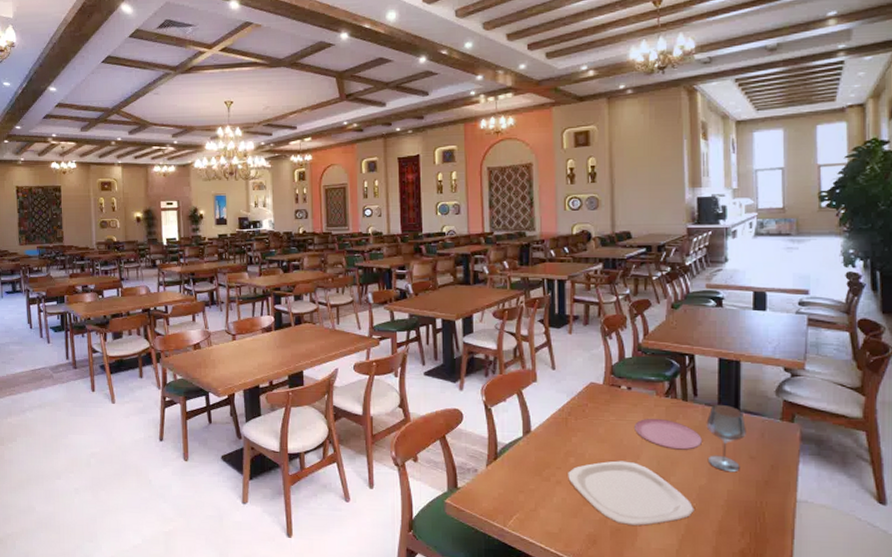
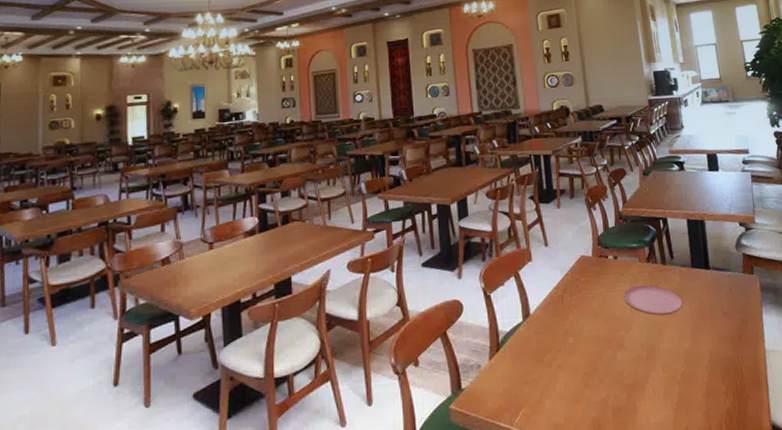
plate: present [568,460,694,526] -> none [568,333,684,403]
wine glass: present [706,404,746,472] -> none [683,263,718,331]

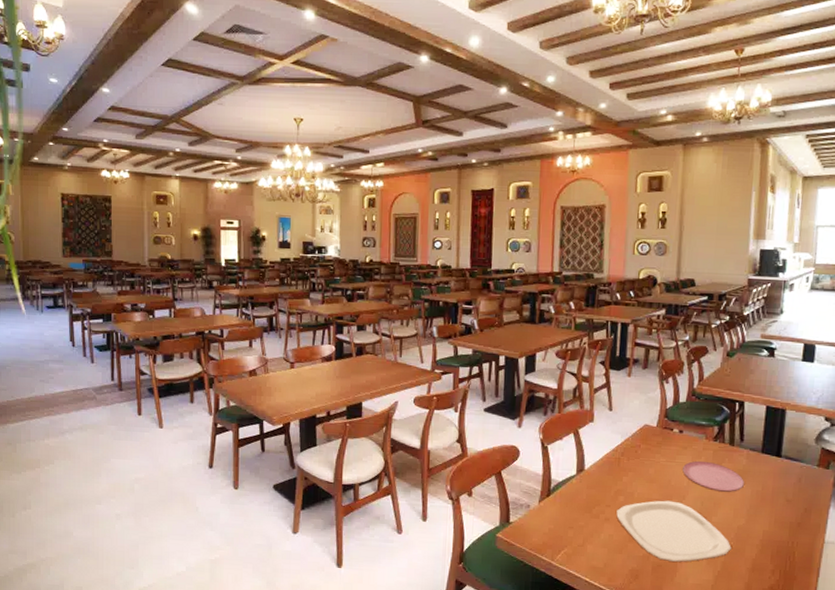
plate: none [568,333,684,403] -> present [616,500,732,563]

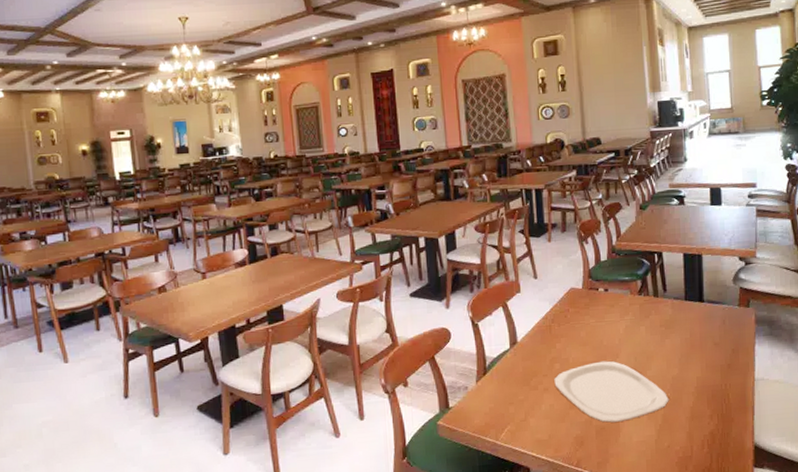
plate: present [682,460,745,492] -> none [613,316,674,345]

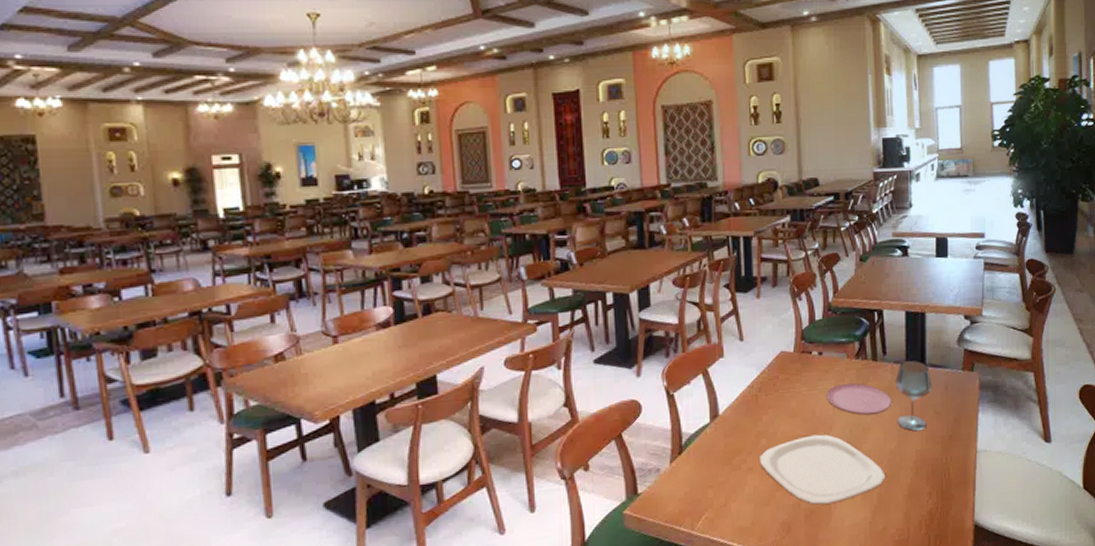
plate: none [613,316,674,345] -> present [826,383,893,416]
wine glass: none [675,296,710,360] -> present [895,360,932,431]

